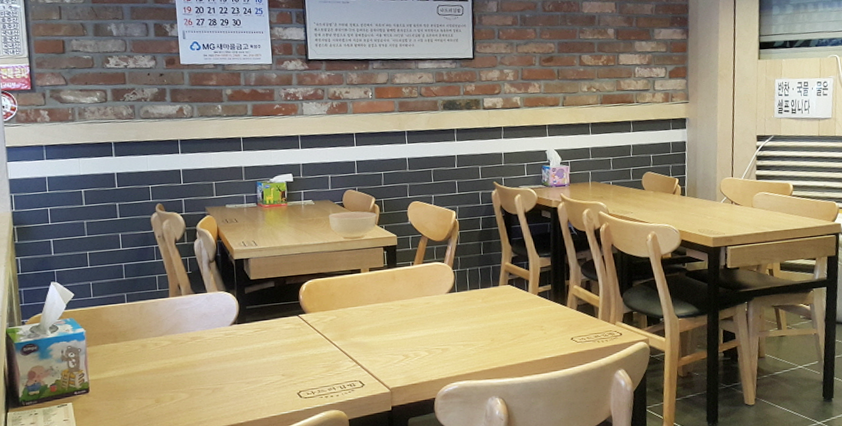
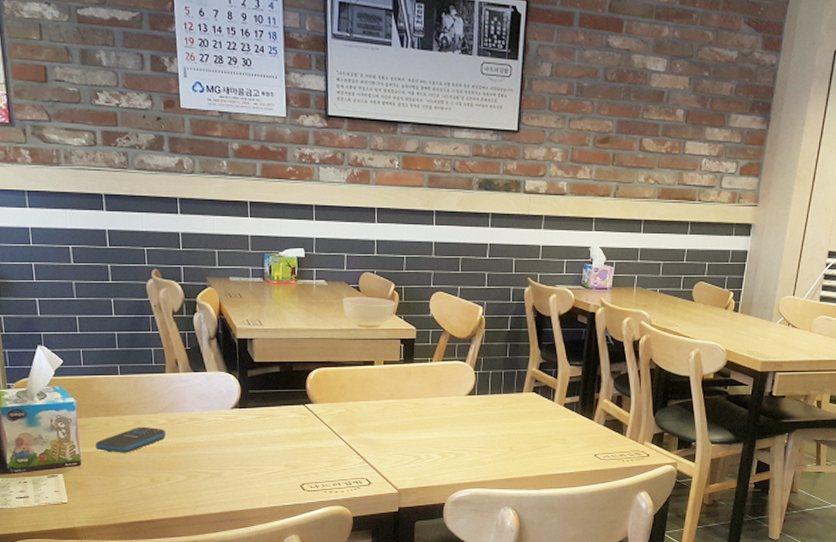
mobile phone: none [103,349,170,377] -> present [95,426,166,453]

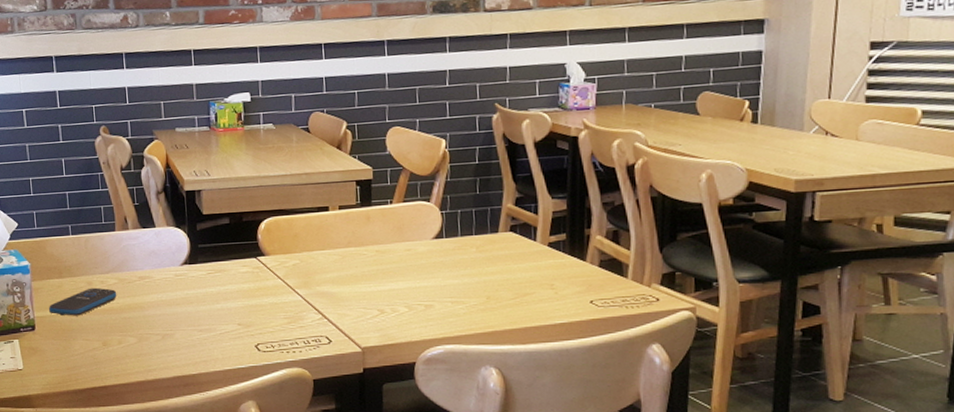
bowl: present [342,296,396,328] -> none [291,137,349,171]

